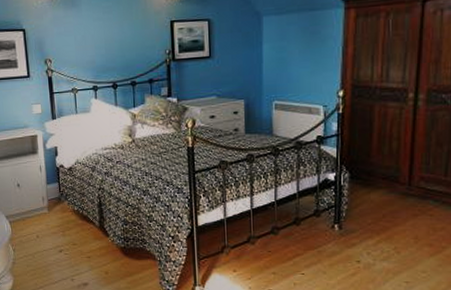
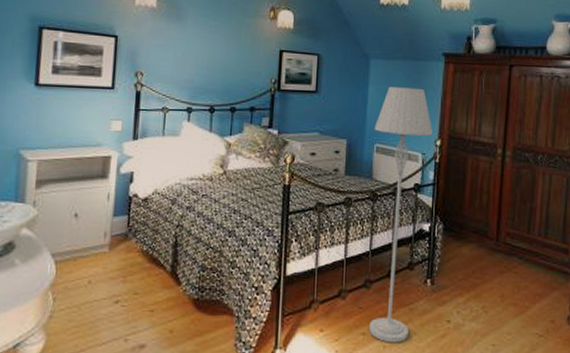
floor lamp: none [271,39,335,281] -> present [368,87,434,343]

